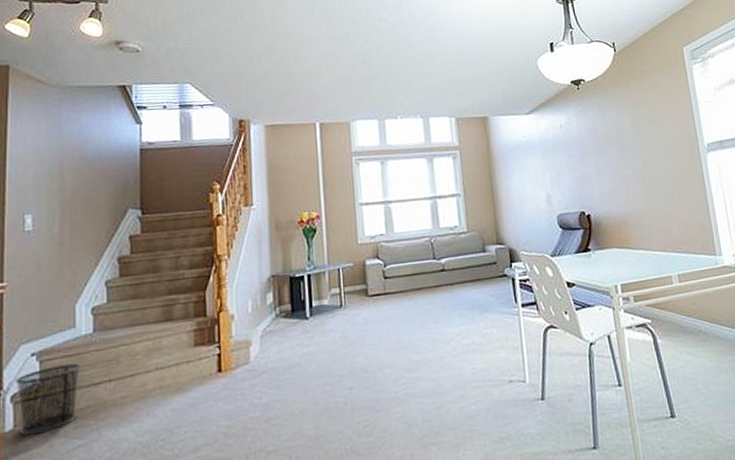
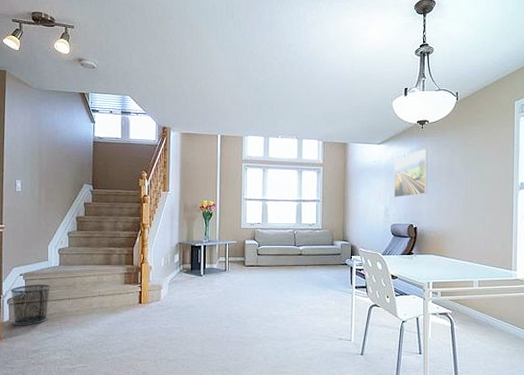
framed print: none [550,113,597,180] -> present [394,148,428,198]

